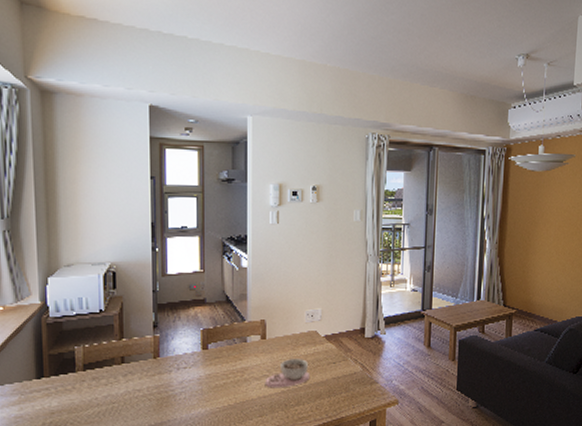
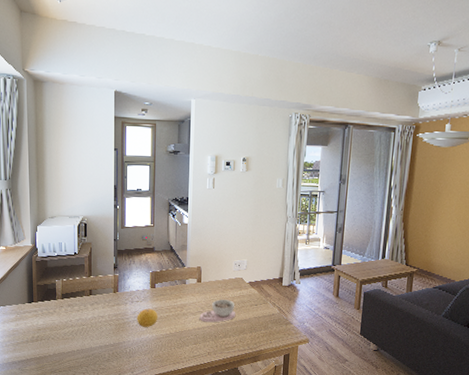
fruit: none [185,375,213,401] -> present [137,308,158,328]

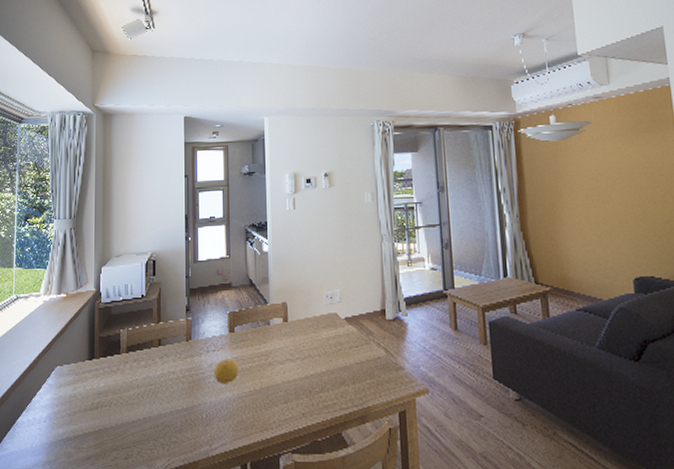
bowl: present [199,299,236,323] -> none [288,342,333,373]

